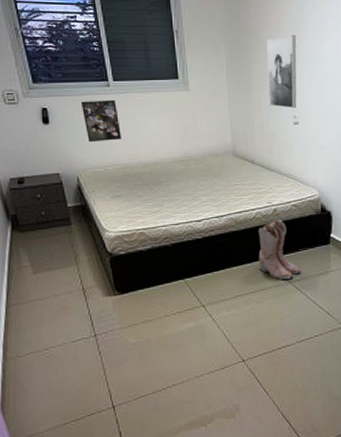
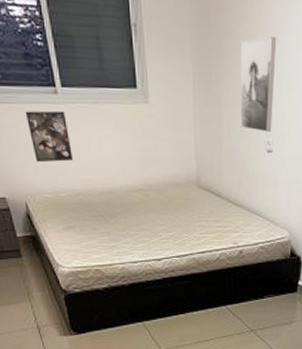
boots: present [258,220,301,279] -> none [221,263,265,327]

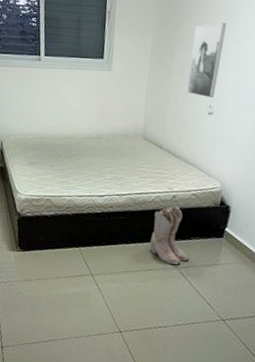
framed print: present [25,110,73,163] -> none [13,72,45,112]
boots: none [221,263,265,327] -> present [150,206,190,264]

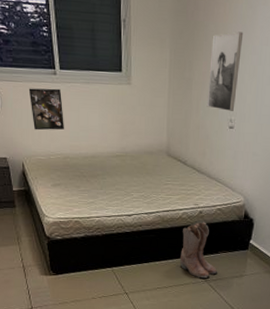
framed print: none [13,72,45,112] -> present [28,88,64,131]

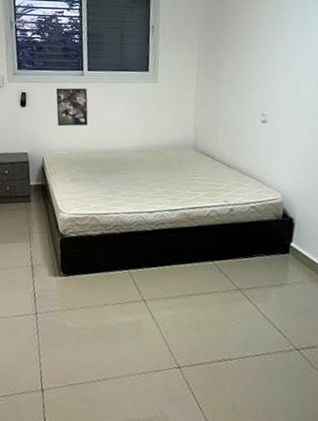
boots: present [180,221,218,278] -> none [208,220,253,285]
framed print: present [206,31,244,111] -> none [236,32,274,106]

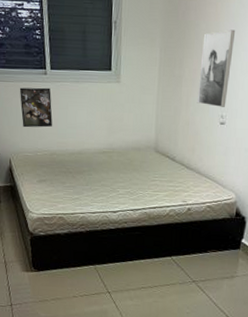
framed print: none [236,32,274,106] -> present [197,29,236,107]

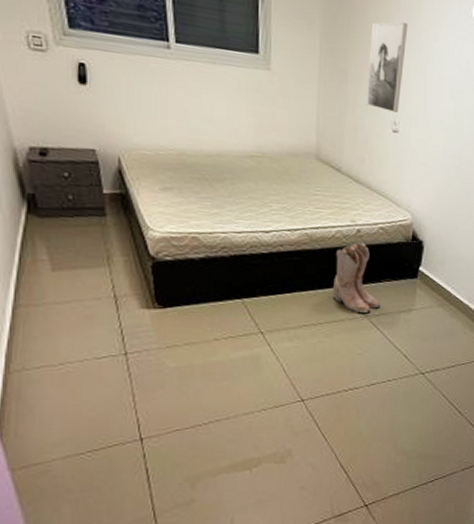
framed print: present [19,87,53,128] -> none [130,62,180,119]
boots: none [166,219,207,278] -> present [333,242,381,312]

